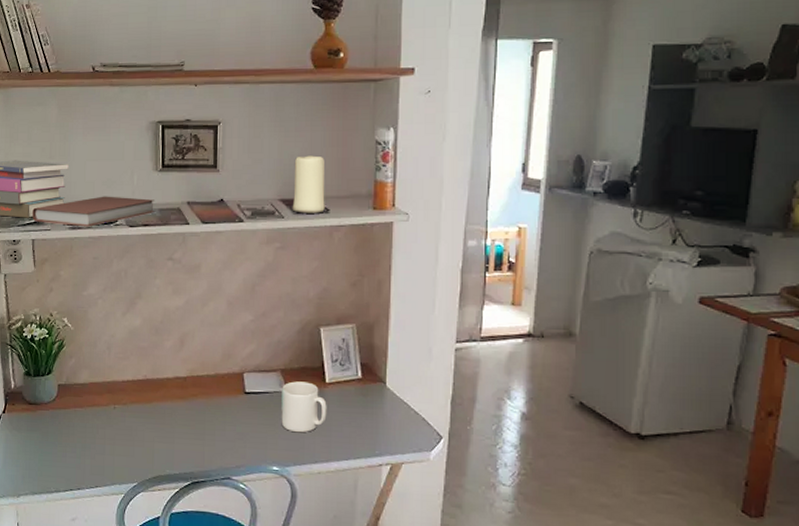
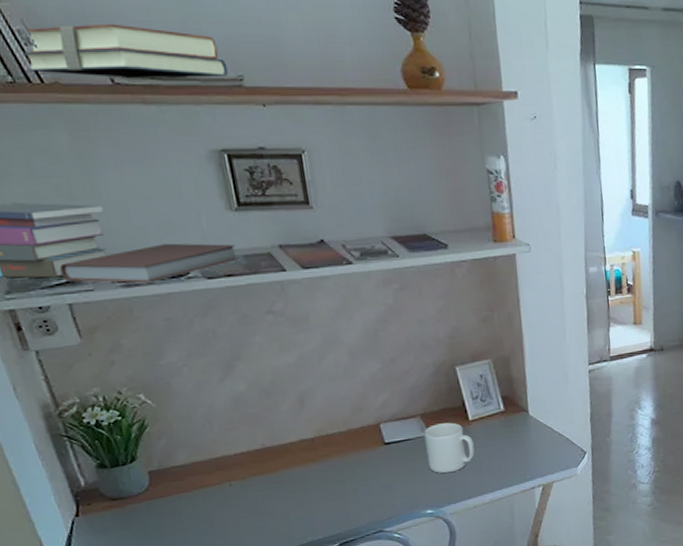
books: none [42,26,174,67] -> present [23,23,229,79]
candle: present [292,155,325,213] -> none [401,187,443,251]

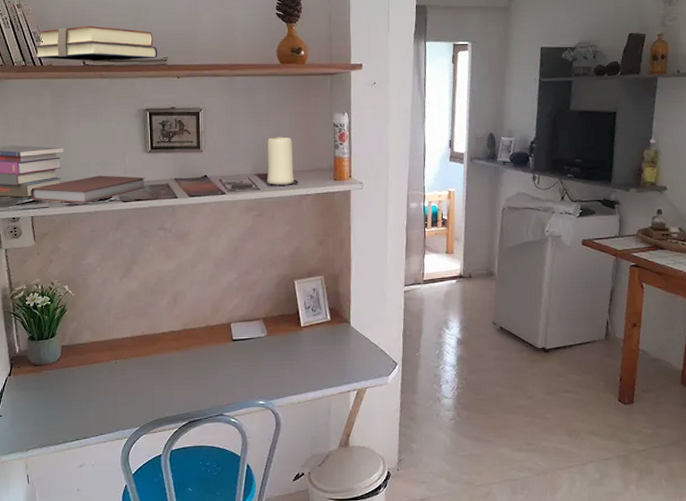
candle: none [401,187,443,251] -> present [266,137,294,185]
mug: present [424,422,475,474] -> none [264,327,303,371]

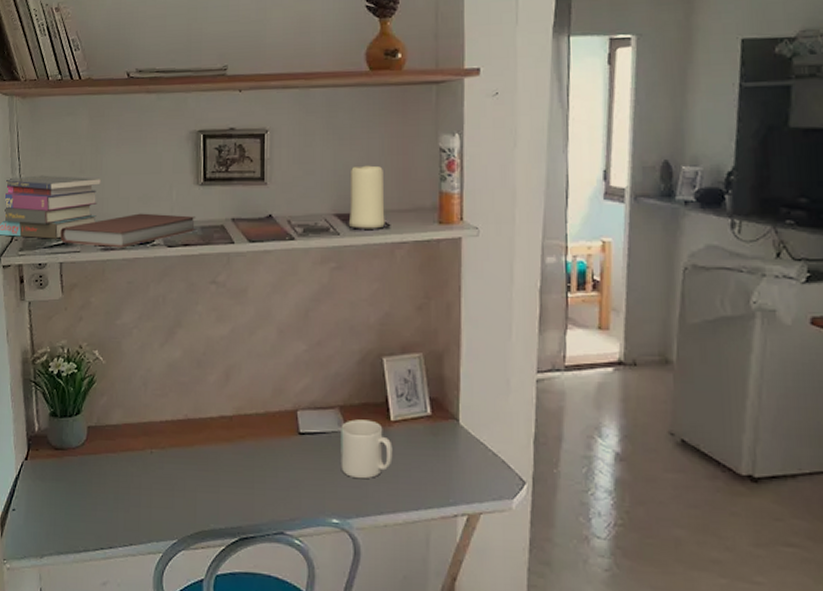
books: present [34,25,158,62] -> none [72,29,216,73]
mug: none [264,327,303,371] -> present [341,419,393,480]

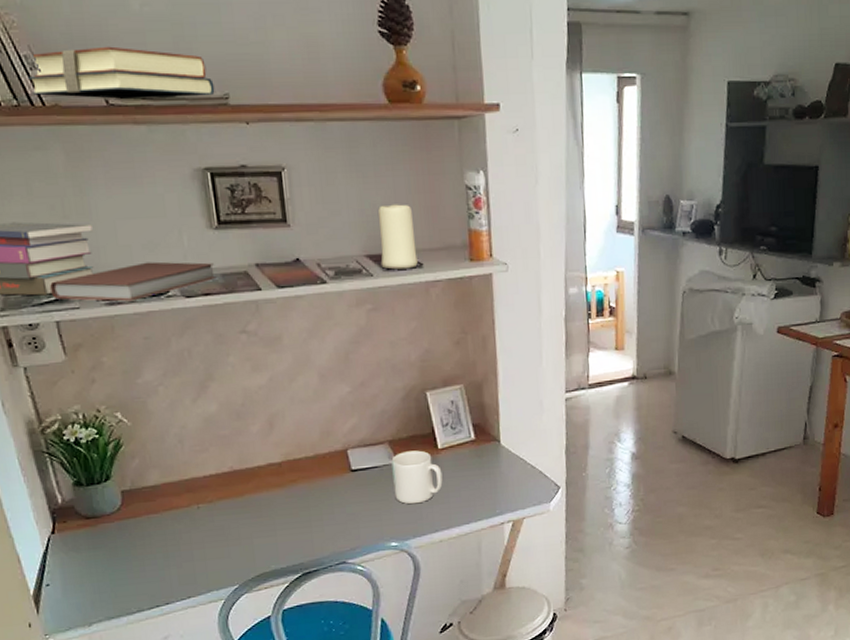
books: none [72,29,216,73] -> present [28,46,215,100]

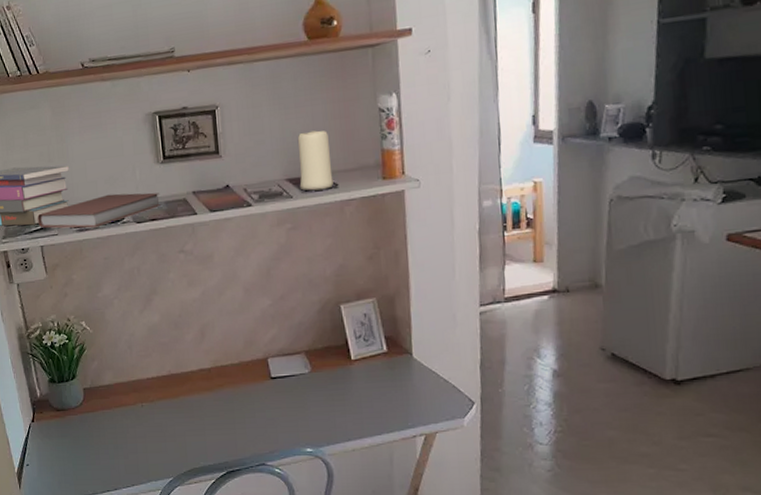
books: present [28,46,215,100] -> none [28,19,164,66]
mug: present [391,450,443,505] -> none [307,361,356,413]

